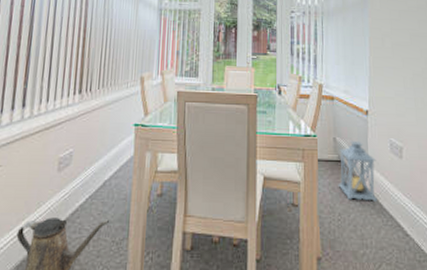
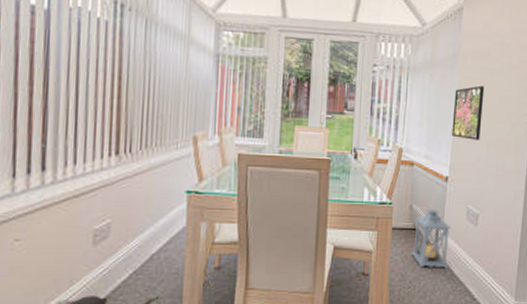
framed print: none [367,26,396,76] -> present [452,85,485,140]

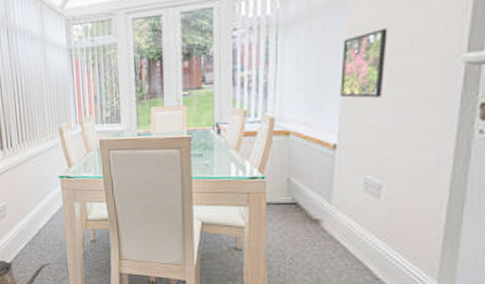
lantern: present [411,208,452,268] -> none [291,180,343,245]

